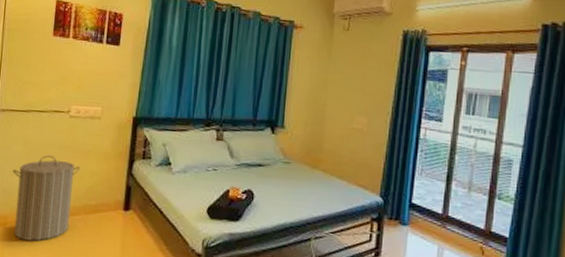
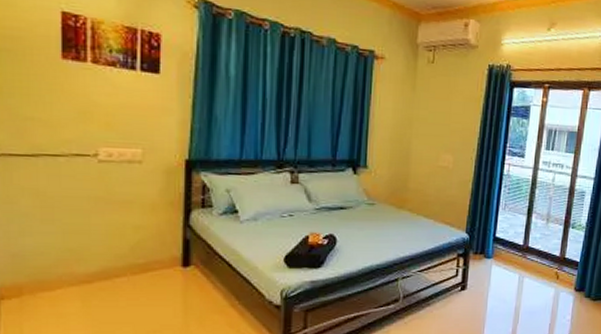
laundry hamper: present [12,155,80,241] -> none [21,208,119,311]

